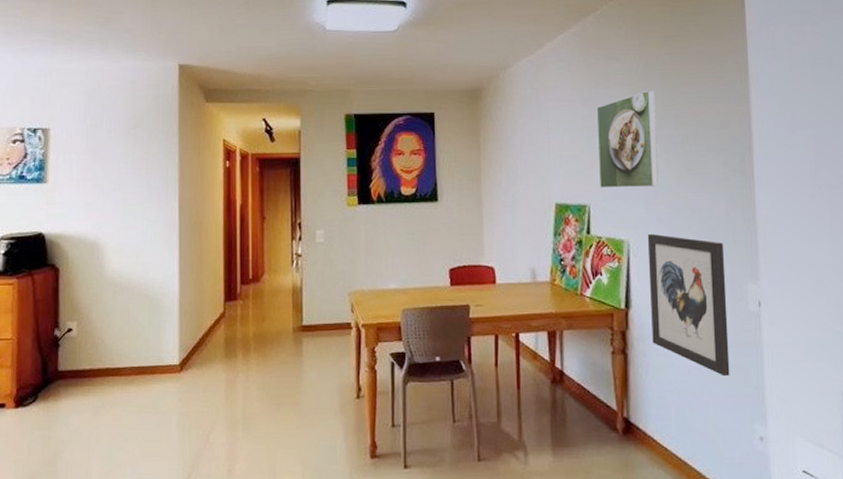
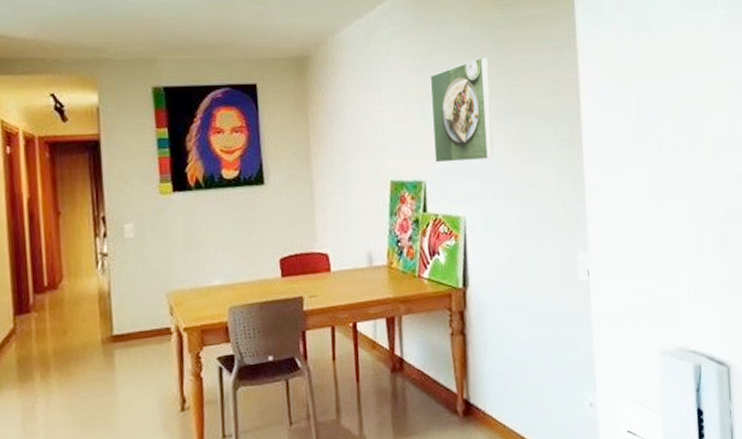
wall art: present [647,233,730,377] -> none [483,208,563,348]

